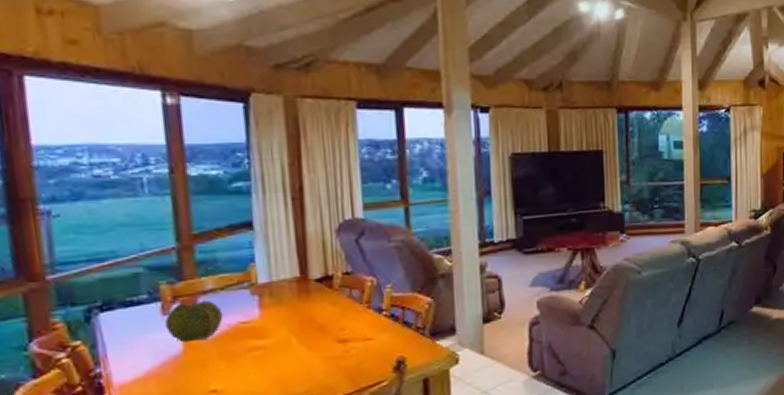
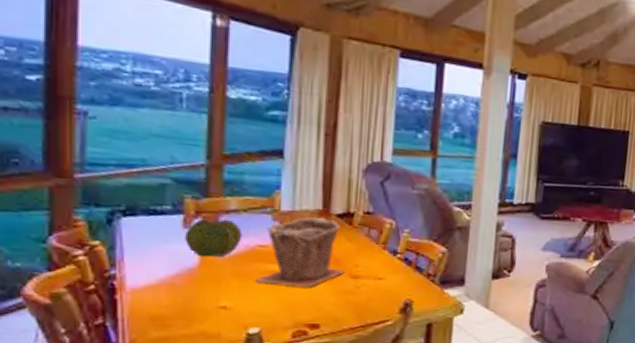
plant pot: none [242,284,331,361] -> present [255,217,344,288]

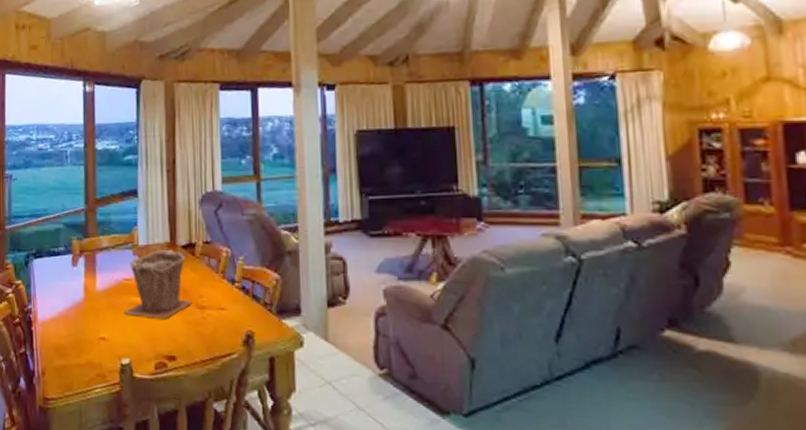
cabbage: present [185,219,243,257] -> none [74,256,113,292]

